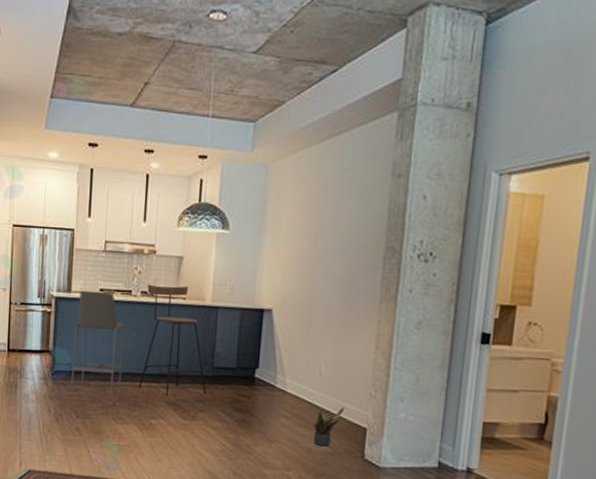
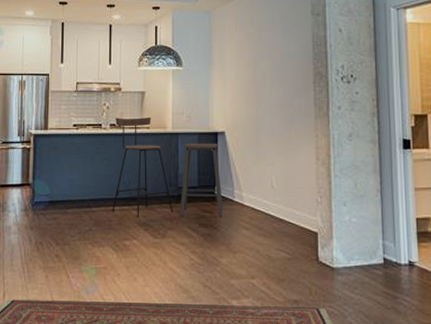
bar stool: present [71,290,124,391] -> none [50,127,97,217]
bar stool: none [213,318,263,404] -> present [179,143,223,218]
potted plant: present [313,406,345,447] -> none [271,214,296,253]

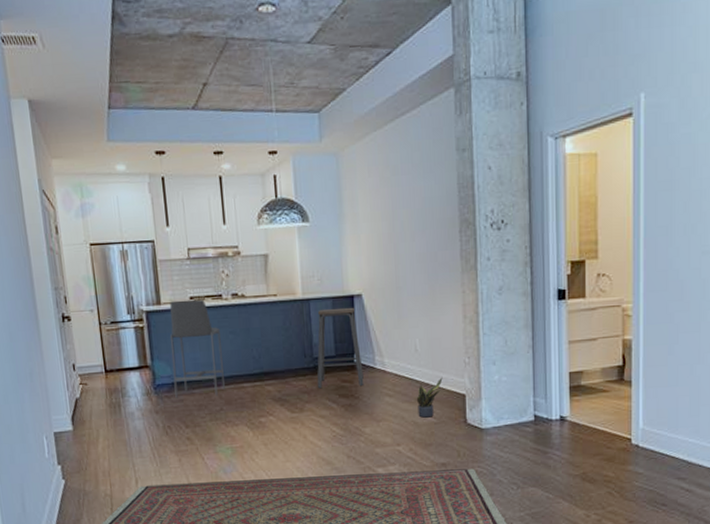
bar stool: none [50,127,97,217] -> present [170,299,226,398]
bar stool: present [112,118,173,218] -> none [237,283,310,393]
potted plant: none [271,214,296,253] -> present [416,377,443,418]

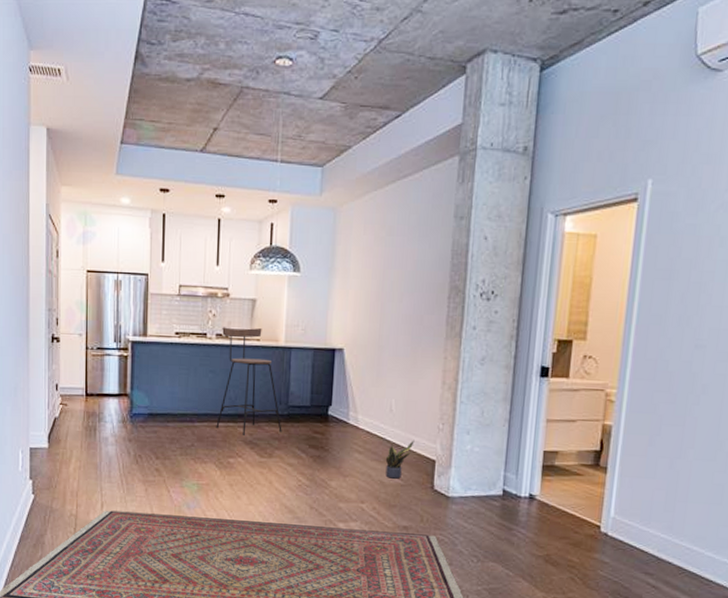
bar stool: present [170,299,226,398] -> none [150,334,200,432]
bar stool: none [237,283,310,393] -> present [216,327,282,435]
bar stool: present [317,307,364,389] -> none [288,358,336,440]

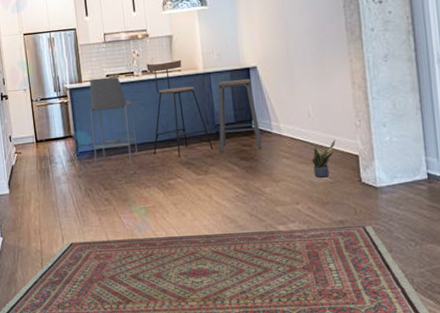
bar stool: none [150,334,200,432] -> present [89,76,139,164]
bar stool: none [288,358,336,440] -> present [217,78,262,153]

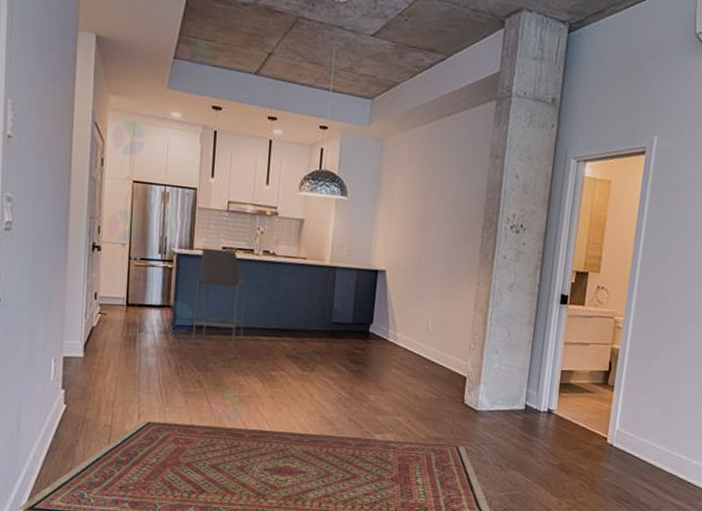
bar stool: present [146,60,213,158] -> none [260,244,325,349]
bar stool: present [217,78,262,153] -> none [330,278,377,356]
potted plant: present [312,139,336,178] -> none [420,357,448,394]

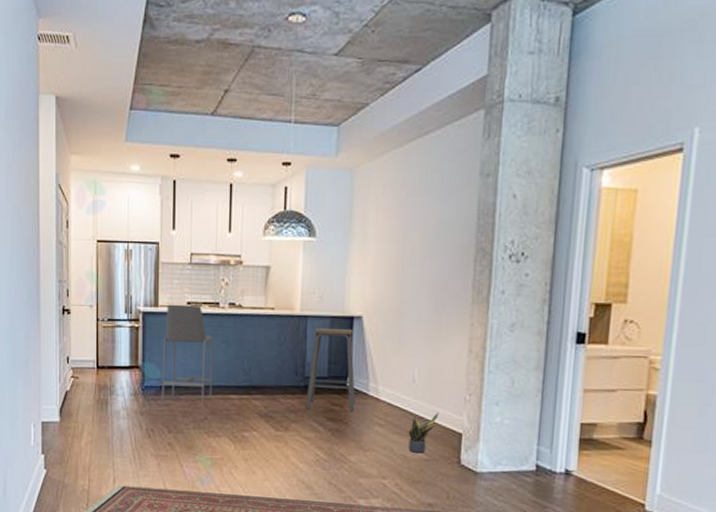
bar stool: none [330,278,377,356] -> present [305,327,355,412]
potted plant: none [420,357,448,394] -> present [408,412,439,453]

